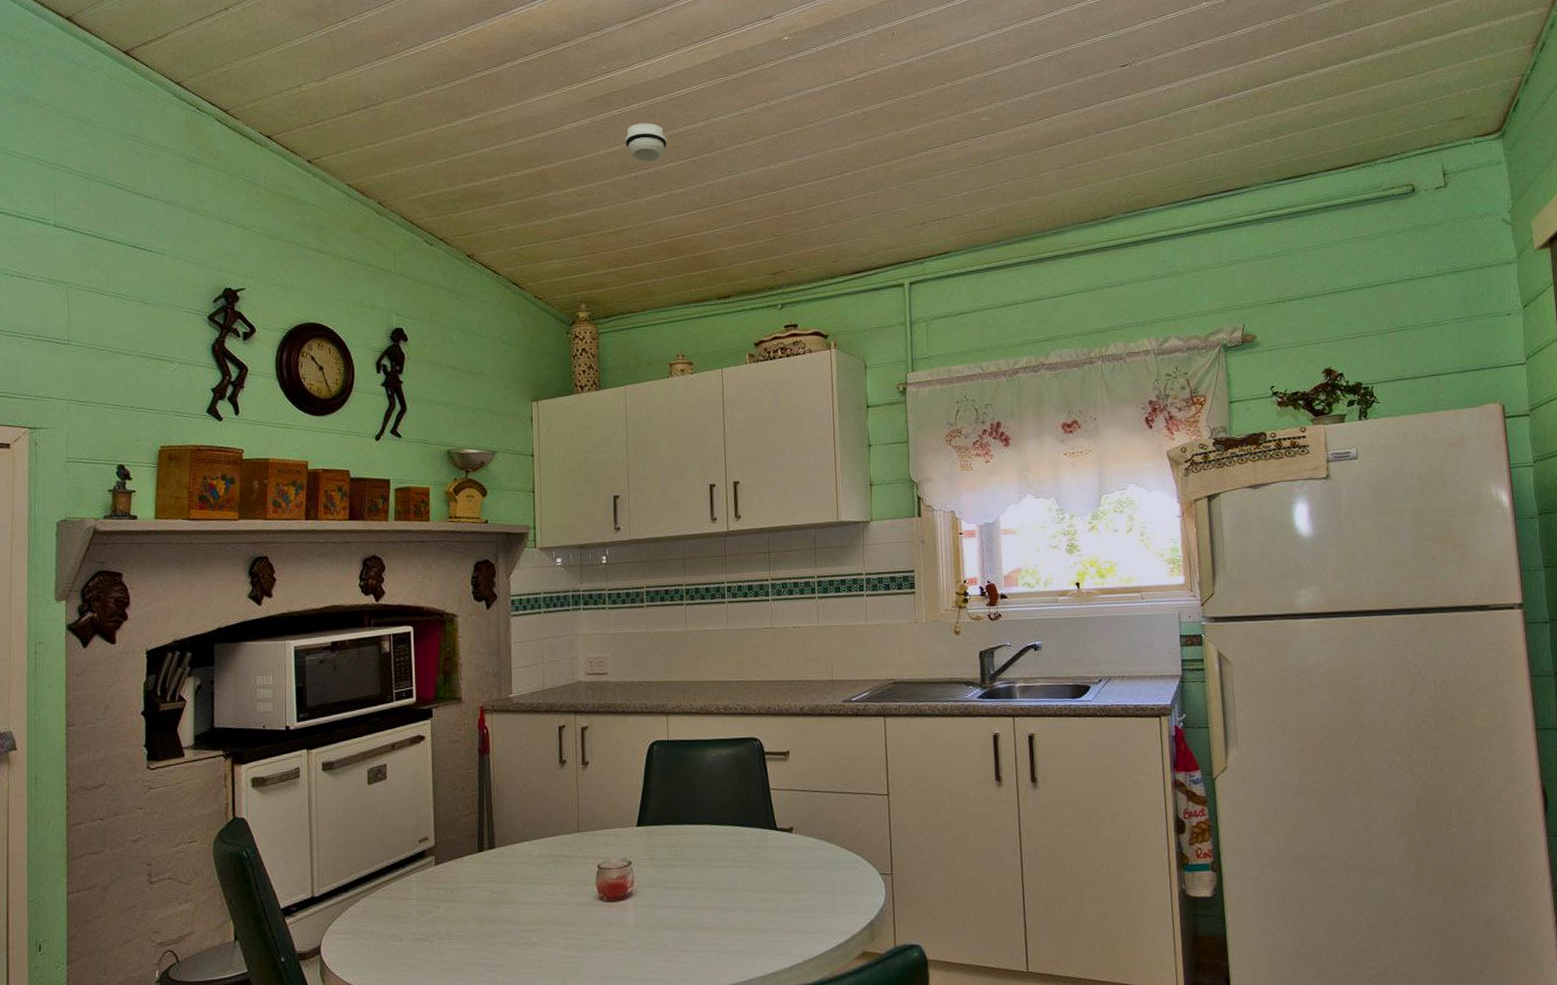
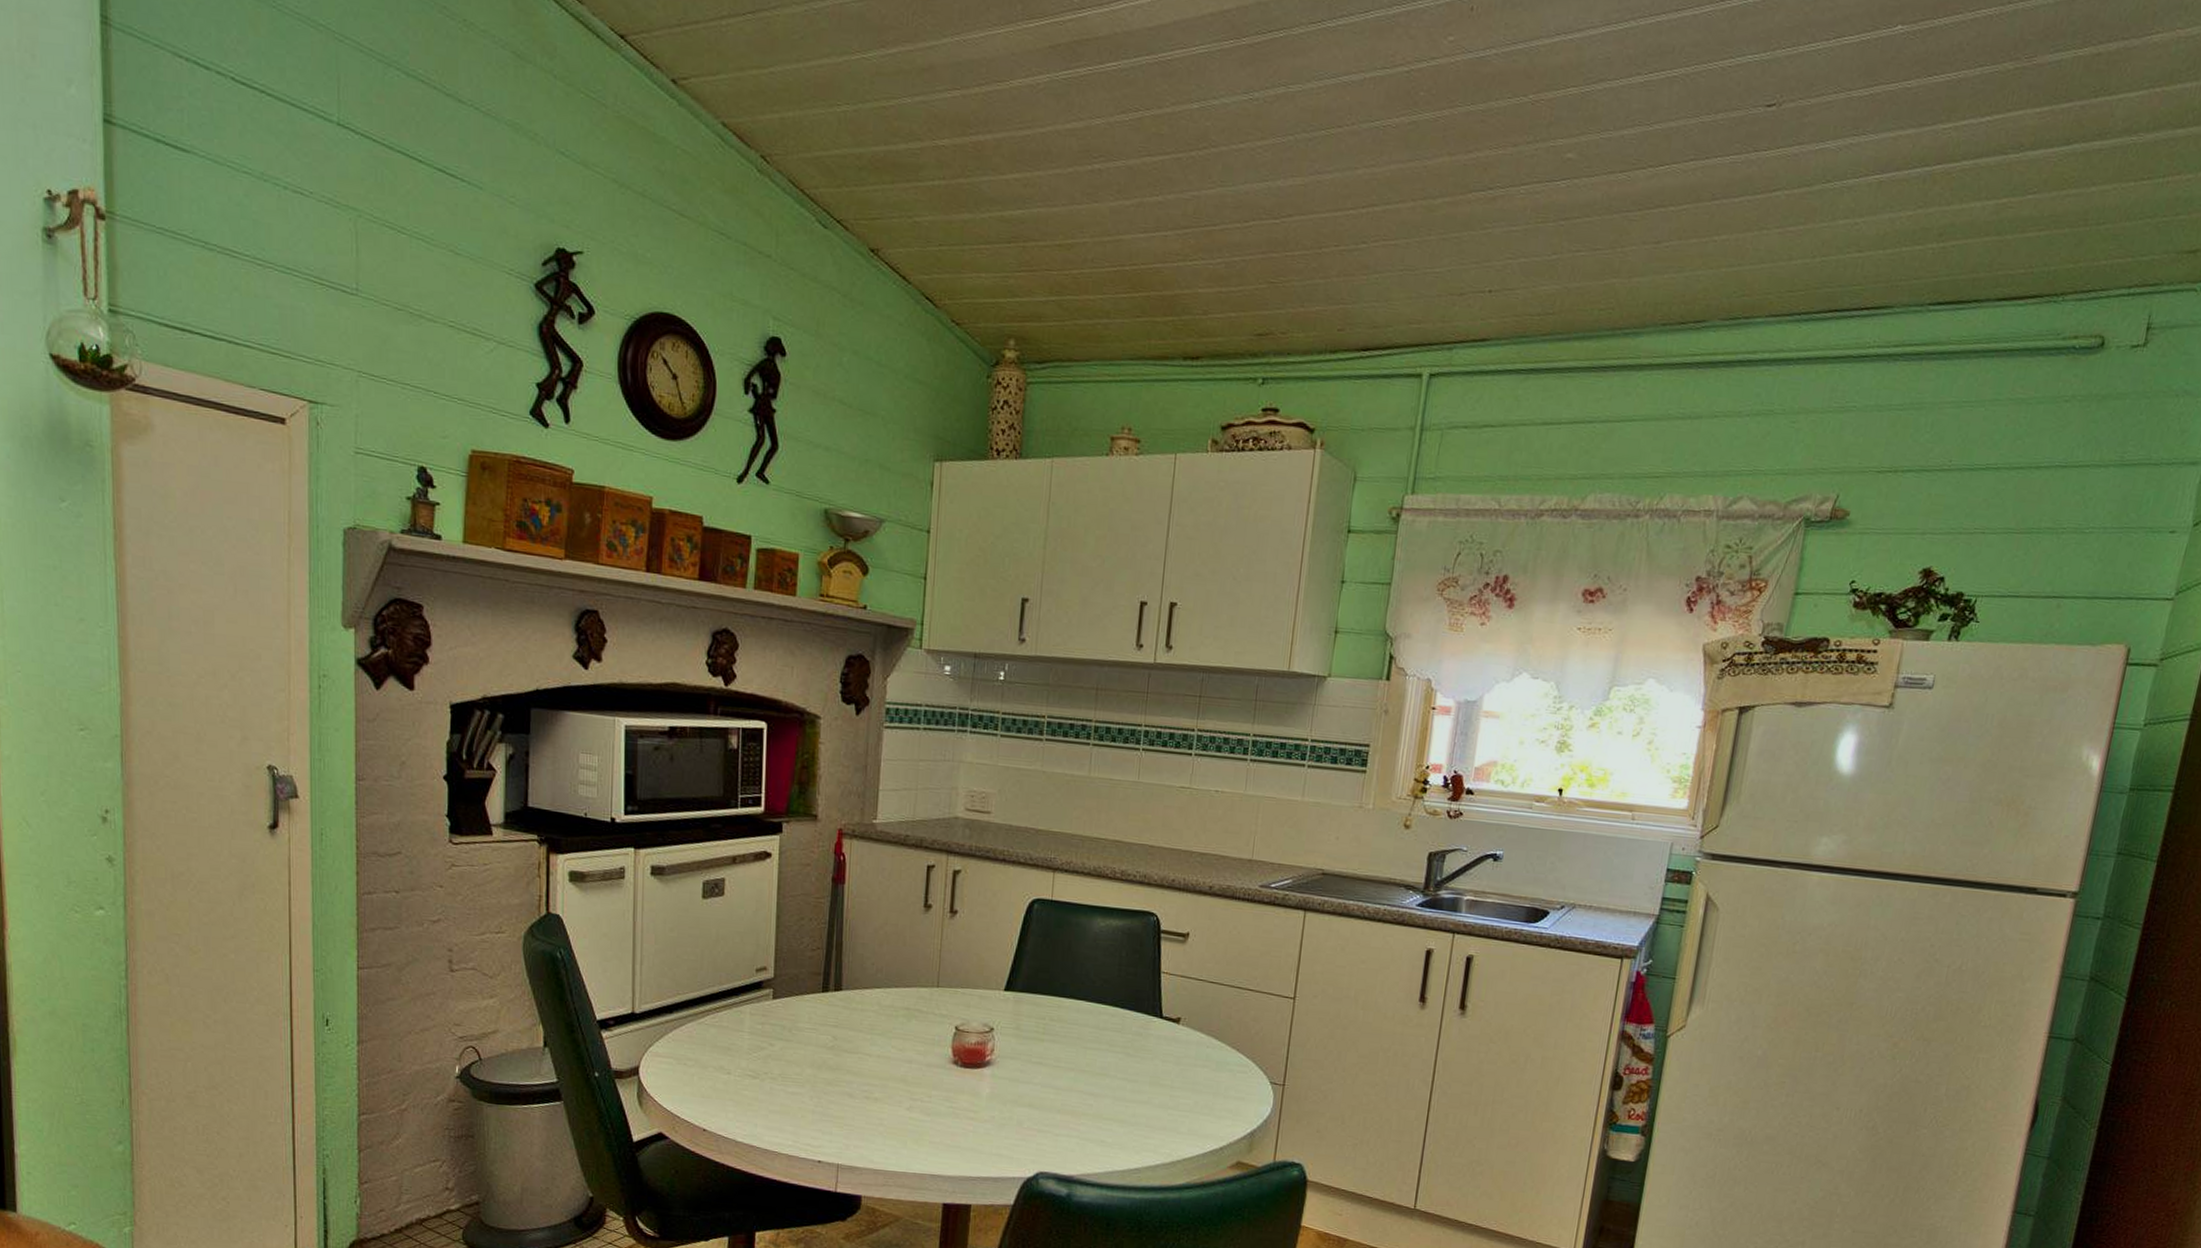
smoke detector: present [625,123,667,163] -> none [1092,91,1147,153]

